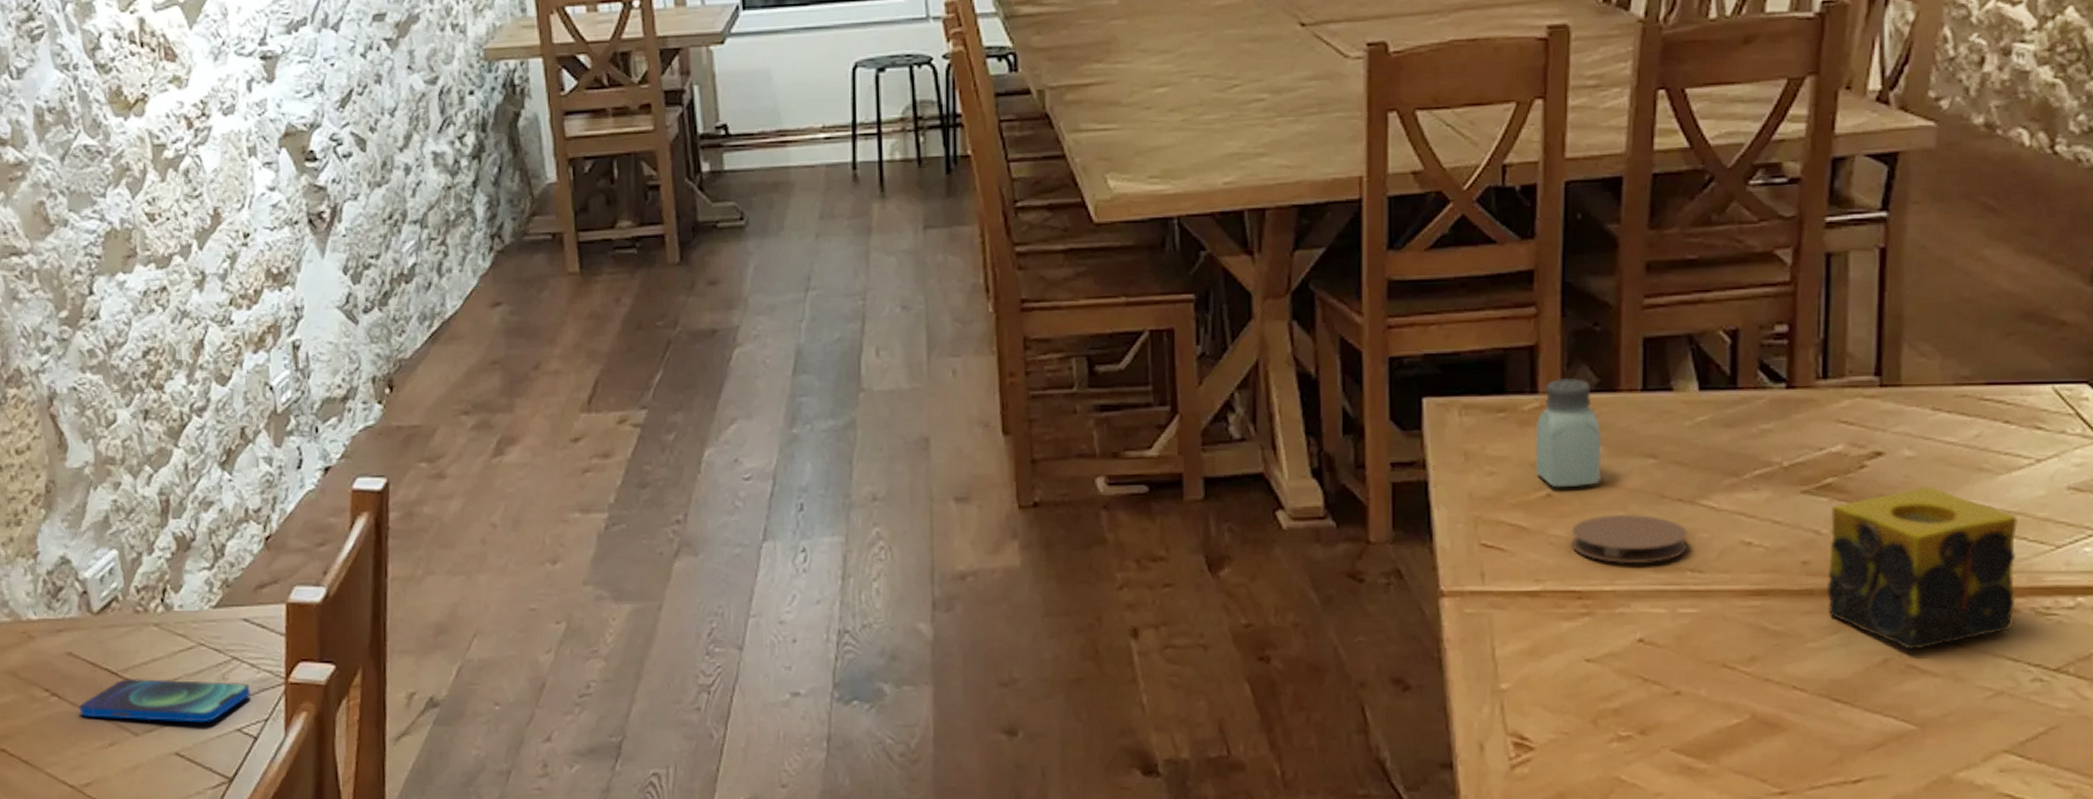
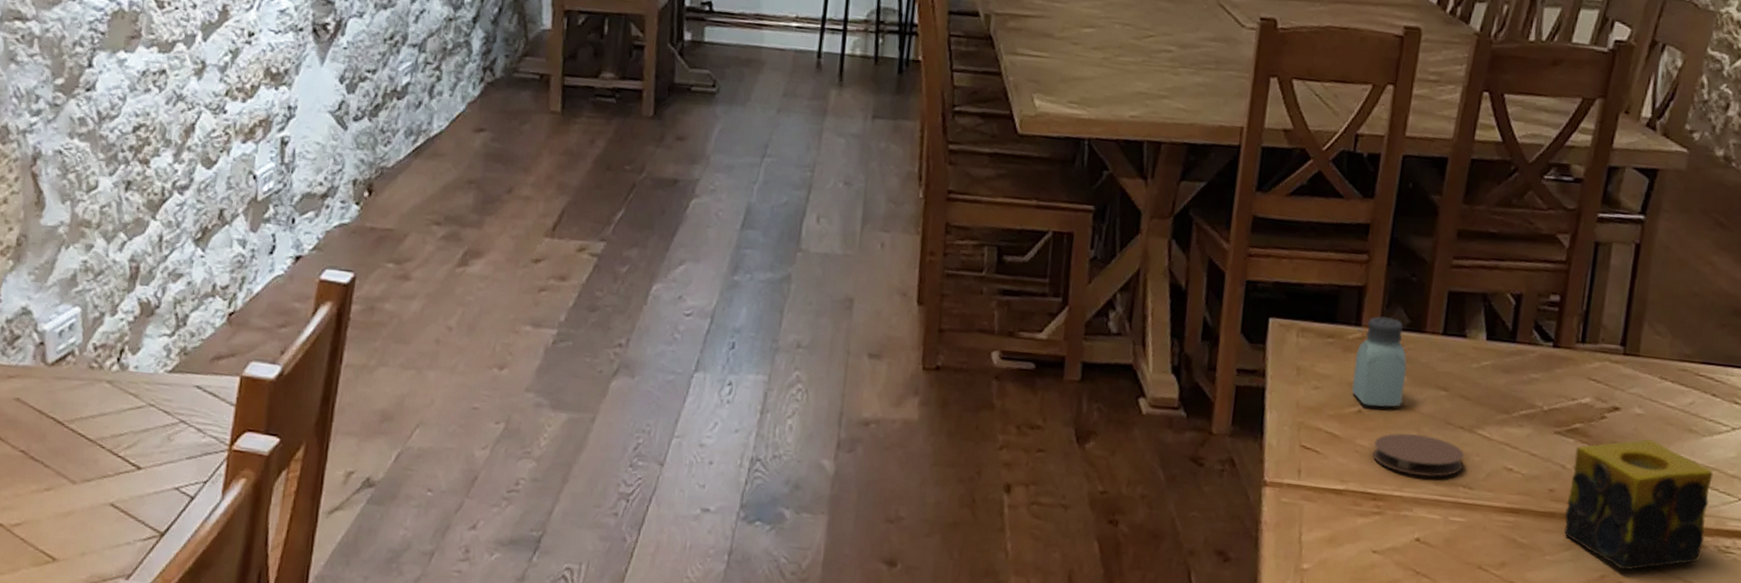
smartphone: present [78,677,250,723] -> none [19,428,194,479]

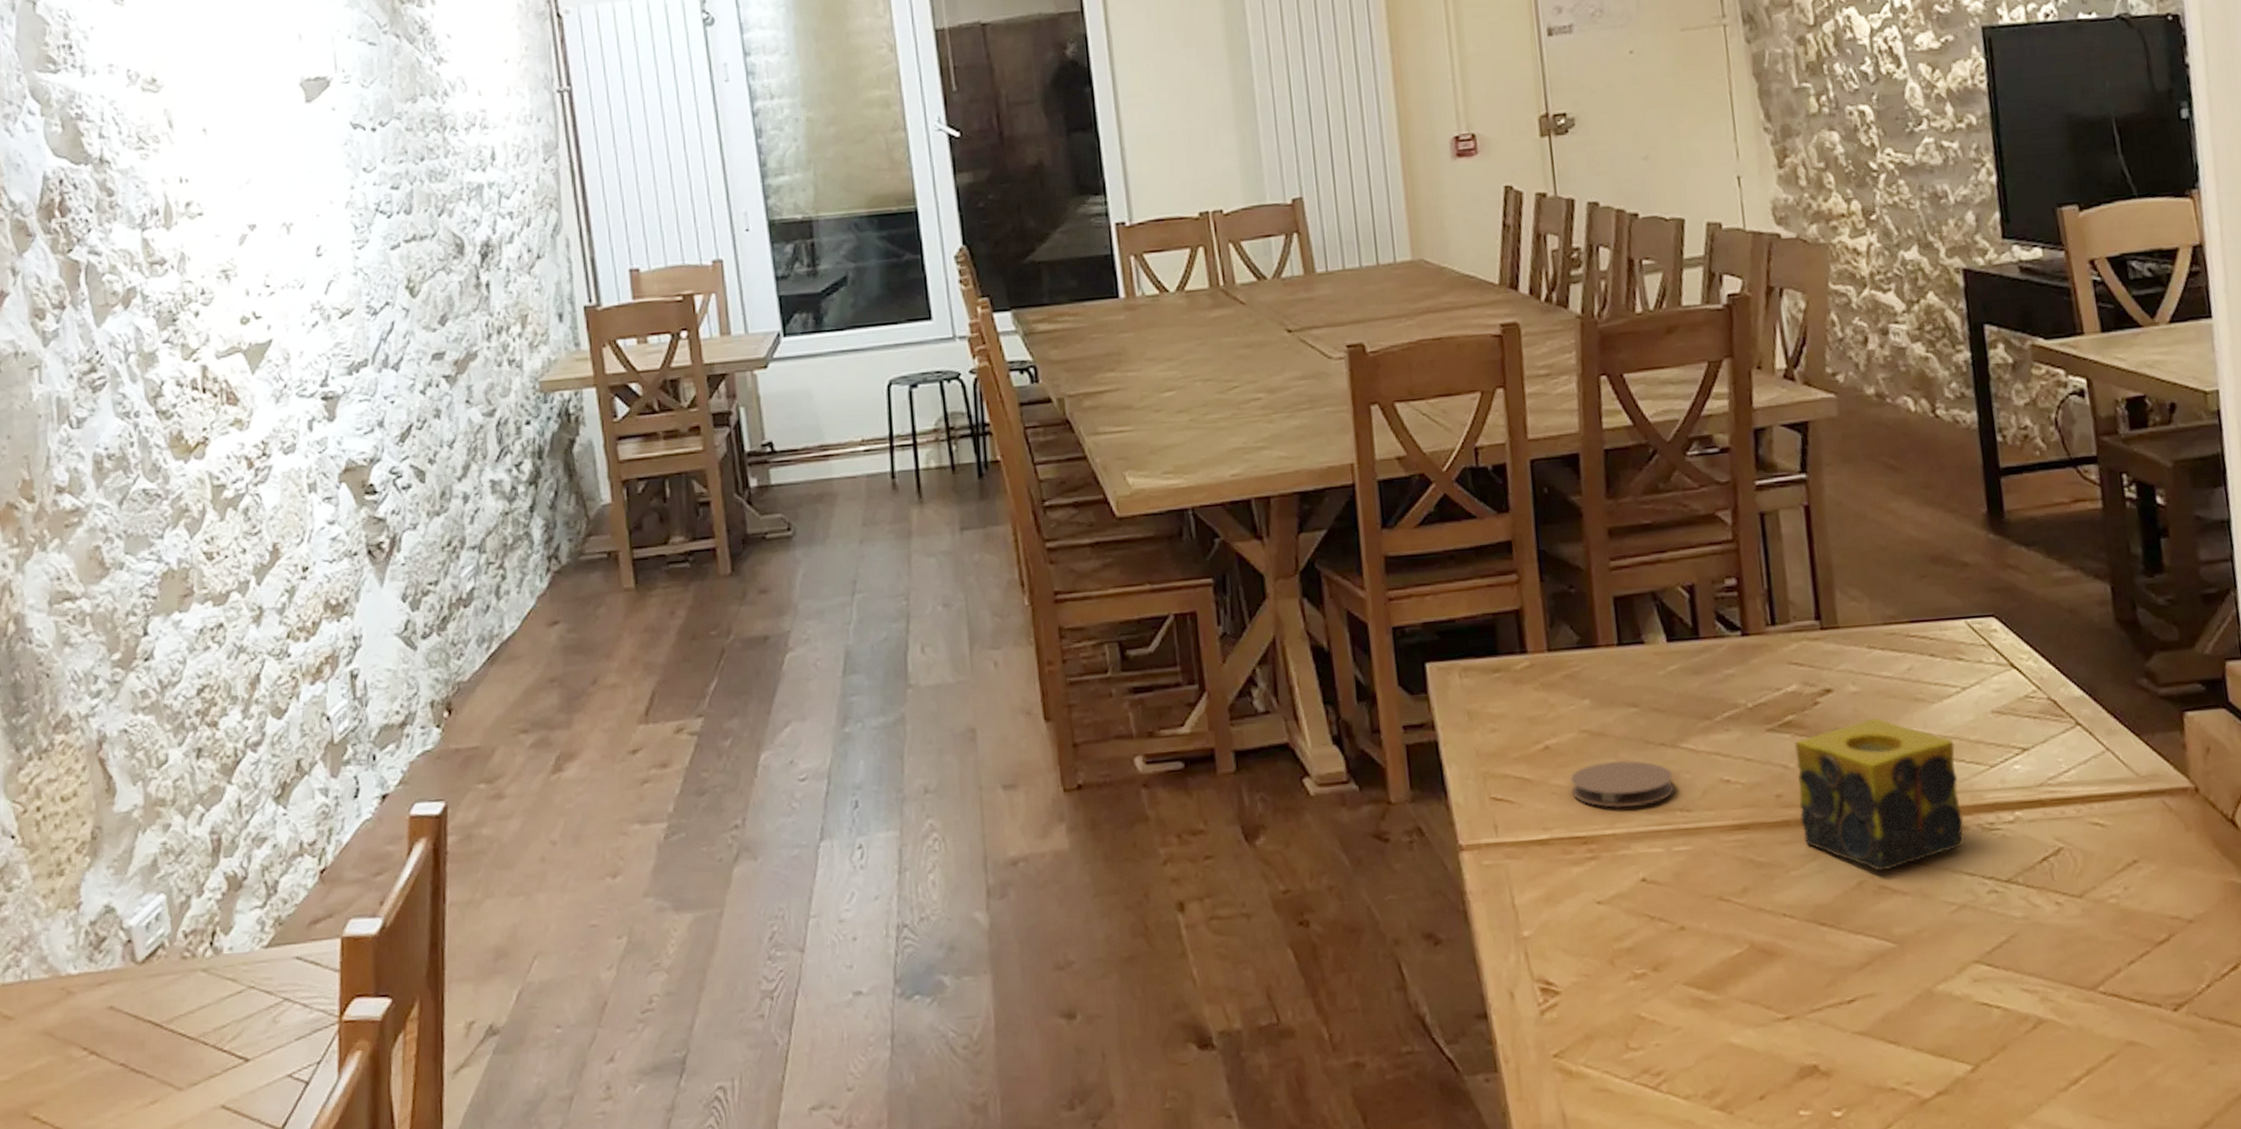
saltshaker: present [1351,316,1408,408] -> none [1528,637,1591,740]

